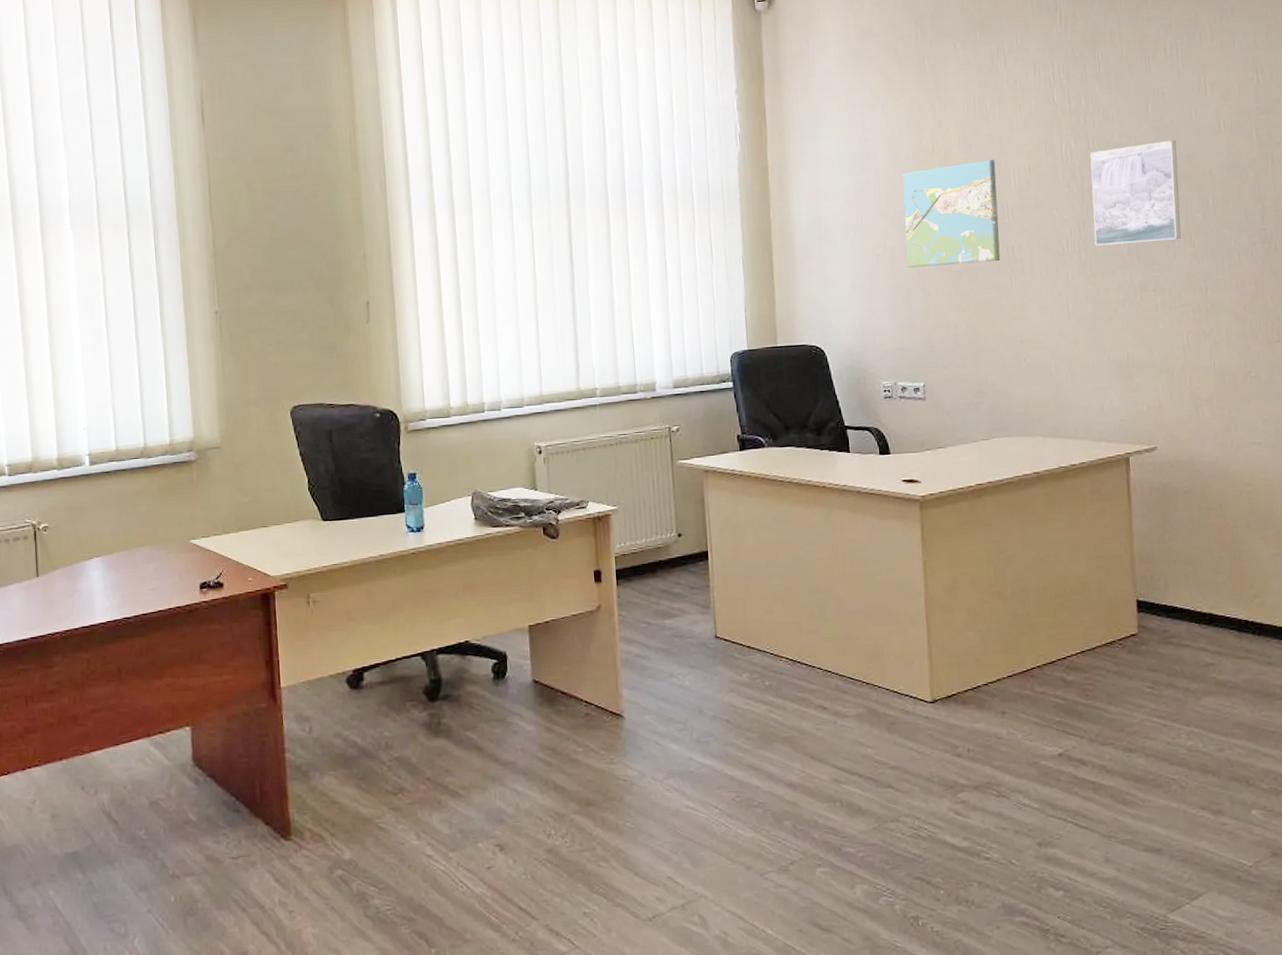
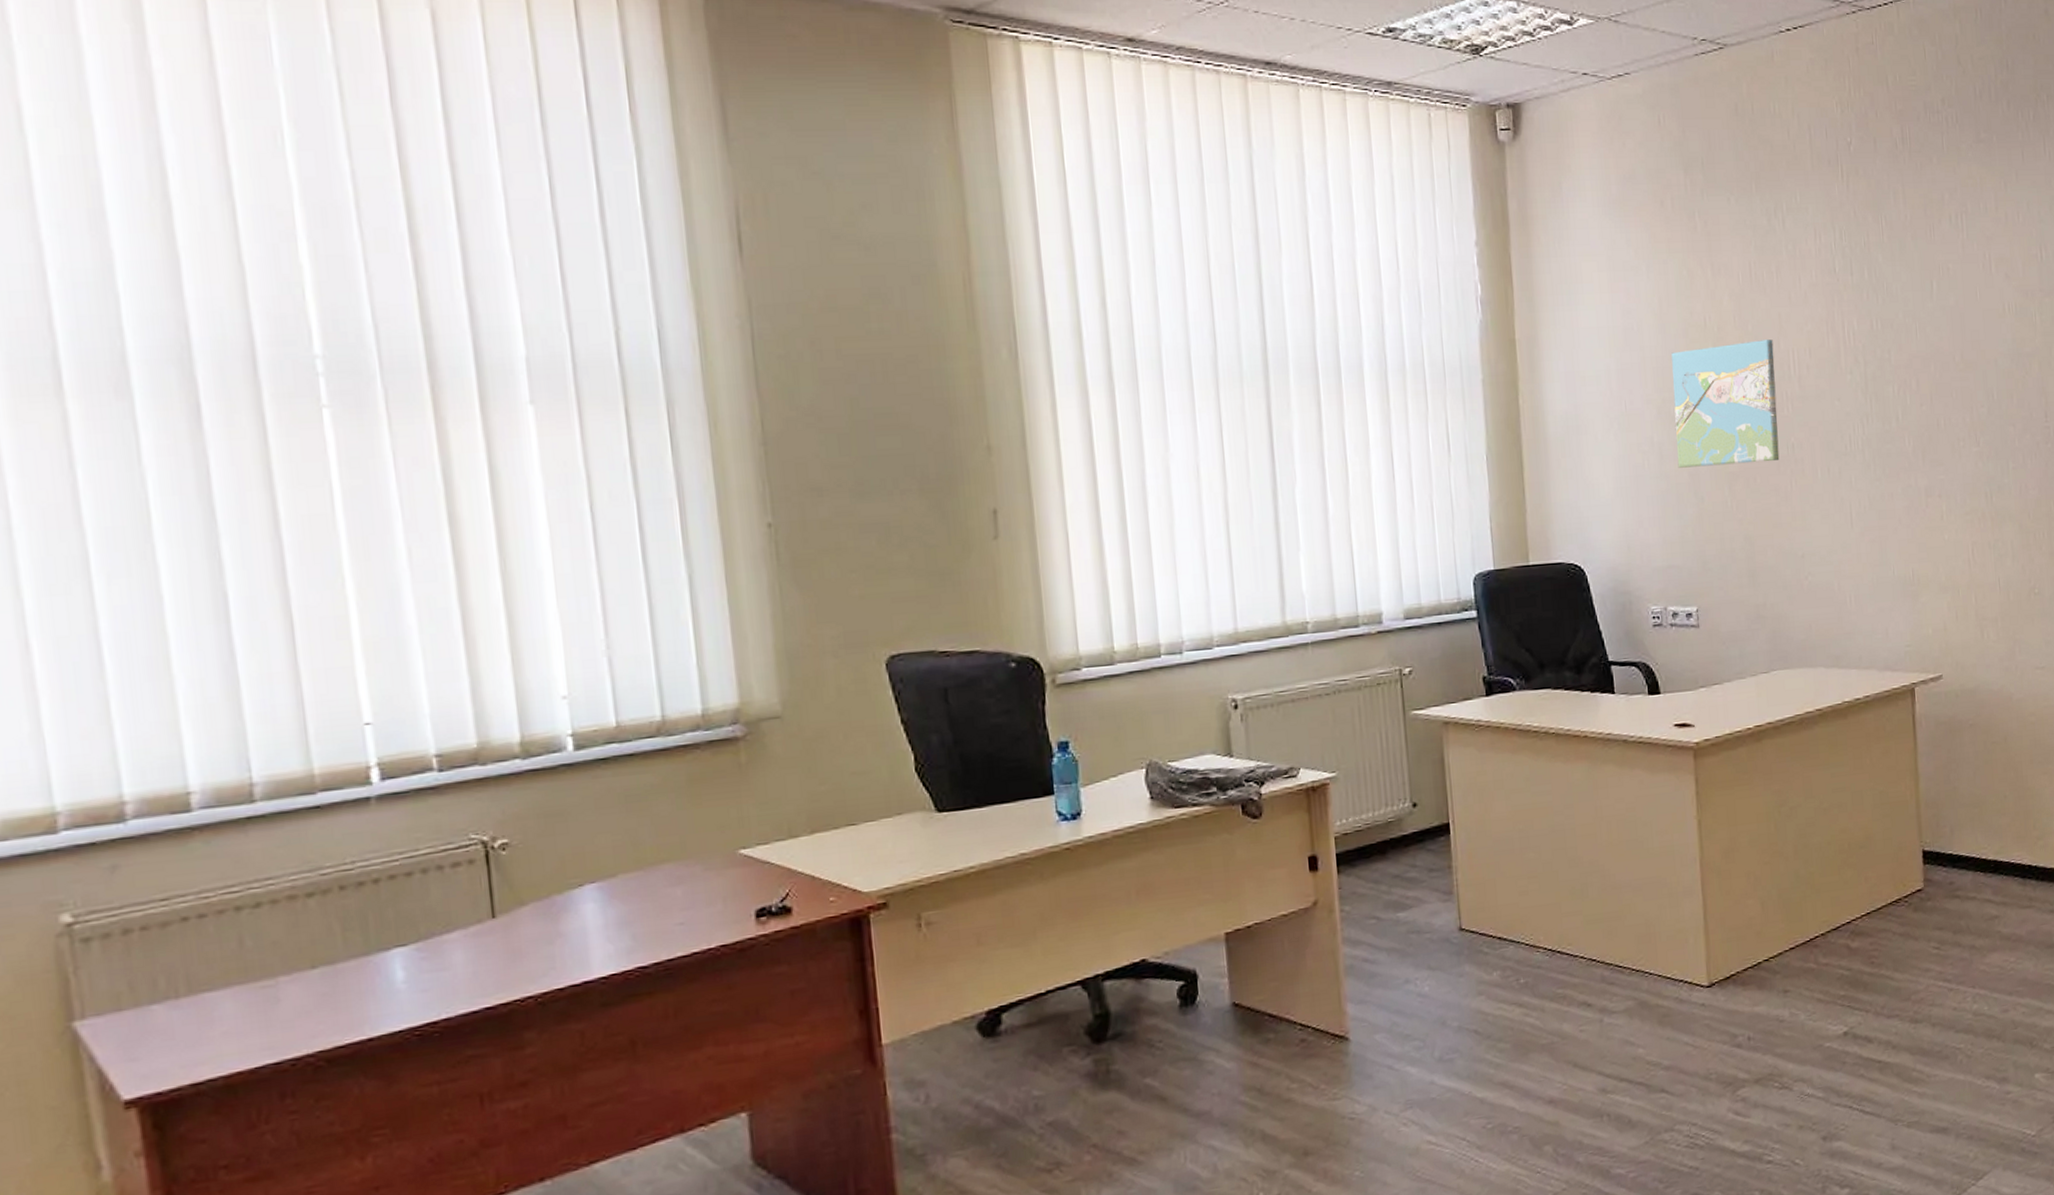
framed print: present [1090,140,1181,246] -> none [1873,323,1966,444]

